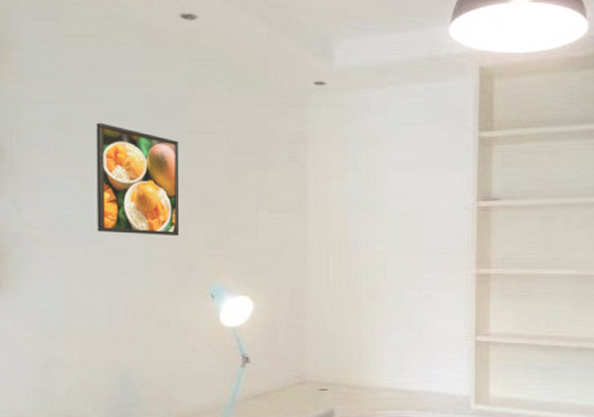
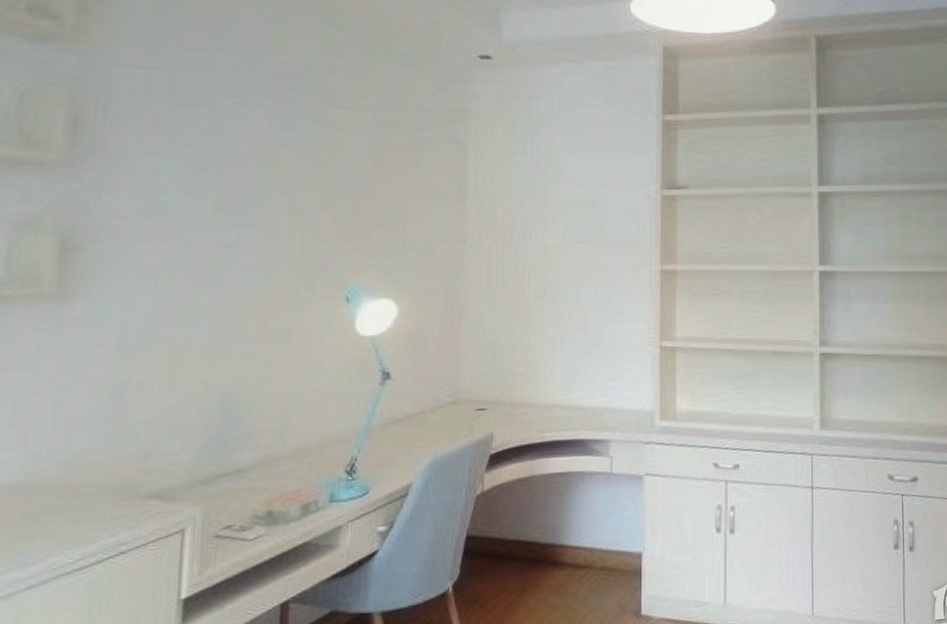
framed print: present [96,122,180,237] -> none [202,92,314,228]

